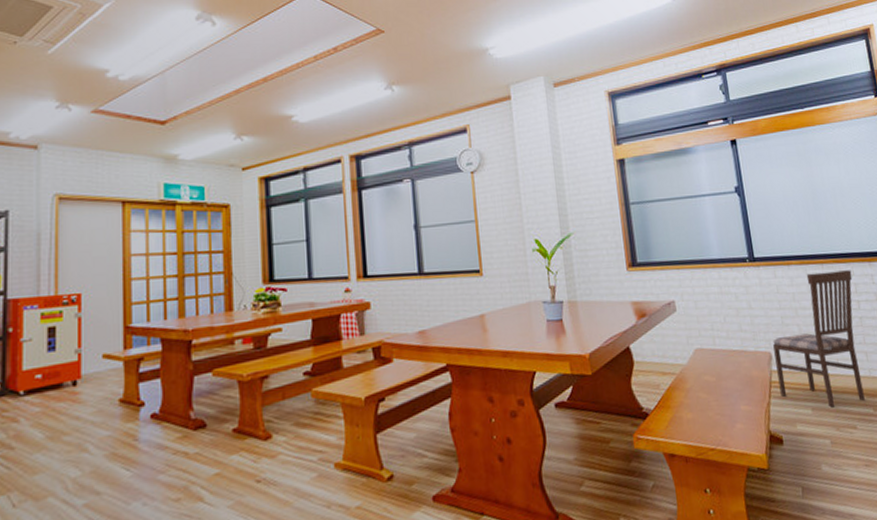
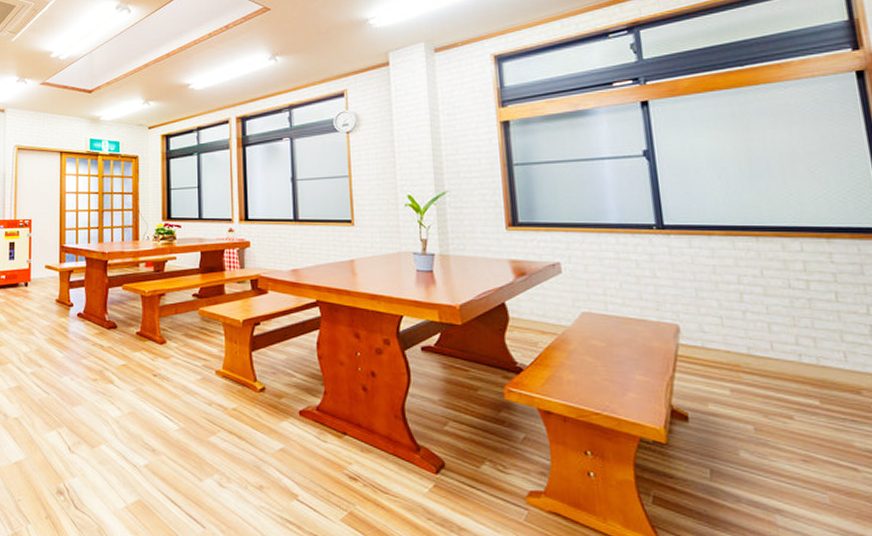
dining chair: present [772,270,865,408] -> none [682,246,808,392]

